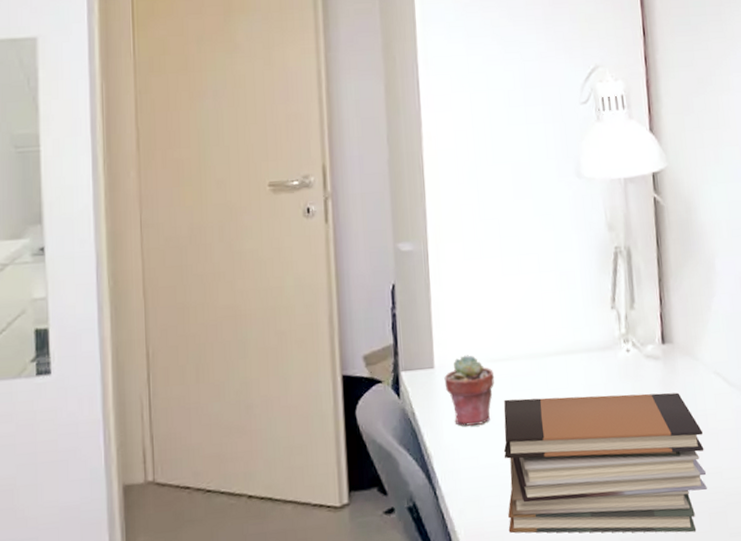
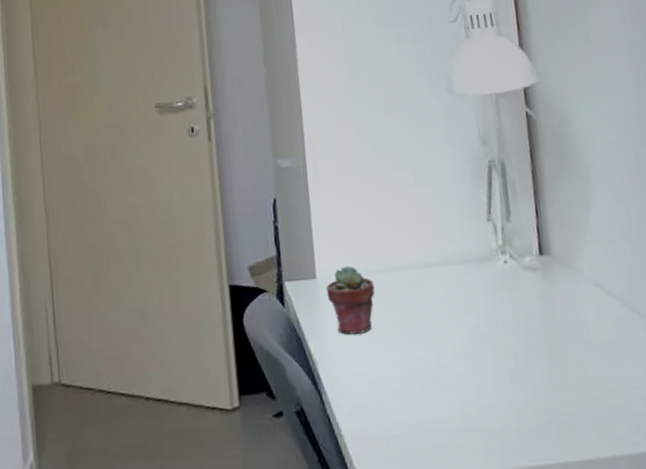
book stack: present [503,392,707,533] -> none [385,303,591,442]

